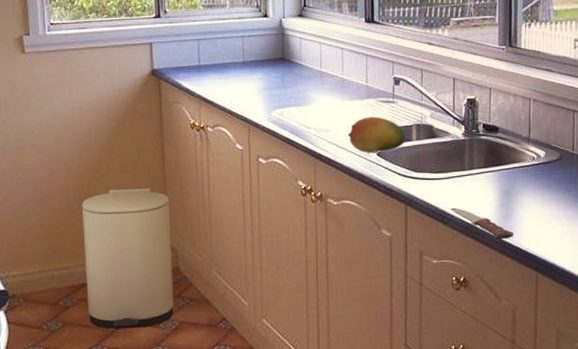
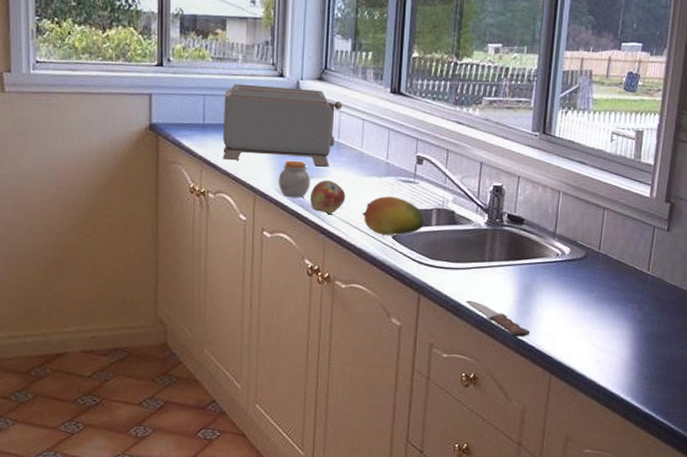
pedal bin: present [81,188,174,329] -> none [61,252,161,405]
toaster: none [216,26,323,97] -> present [223,83,343,167]
jar: none [269,91,299,126] -> present [278,160,311,199]
fruit: none [299,106,332,137] -> present [310,180,346,214]

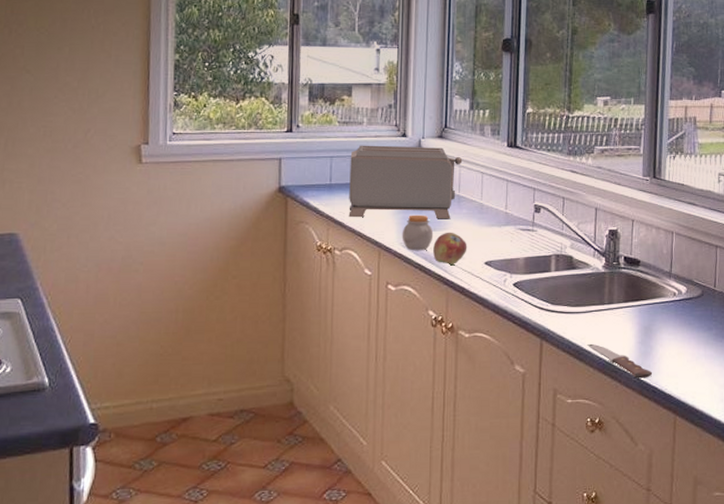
fruit: present [364,196,424,235] -> none [485,245,544,283]

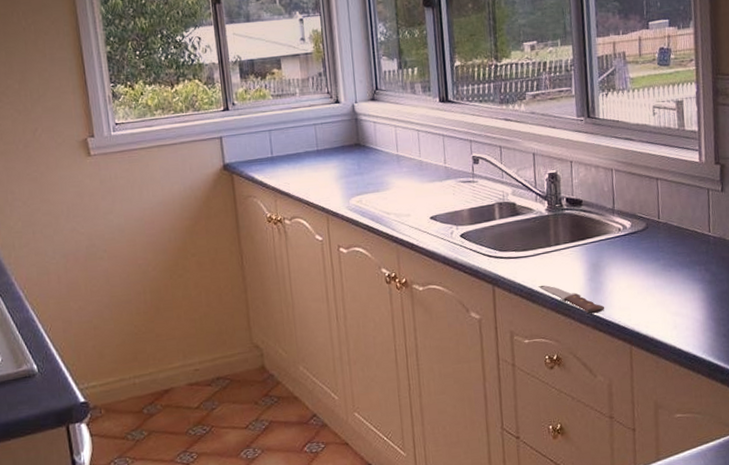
toaster: present [348,145,463,219] -> none [287,110,397,188]
jar: present [402,214,434,251] -> none [346,177,378,214]
fruit: present [433,232,467,265] -> none [378,191,412,223]

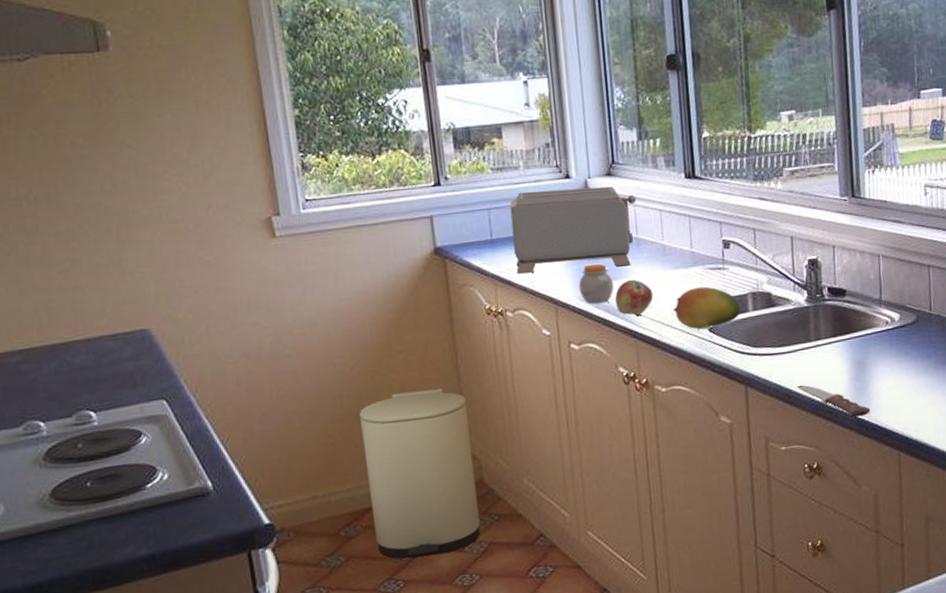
pedal bin: none [159,286,262,434] -> present [358,389,480,559]
toaster: none [287,110,397,188] -> present [509,186,637,275]
jar: none [346,177,378,214] -> present [578,263,614,305]
fruit: none [378,191,412,223] -> present [615,279,654,315]
fruit: none [431,197,488,235] -> present [675,286,741,329]

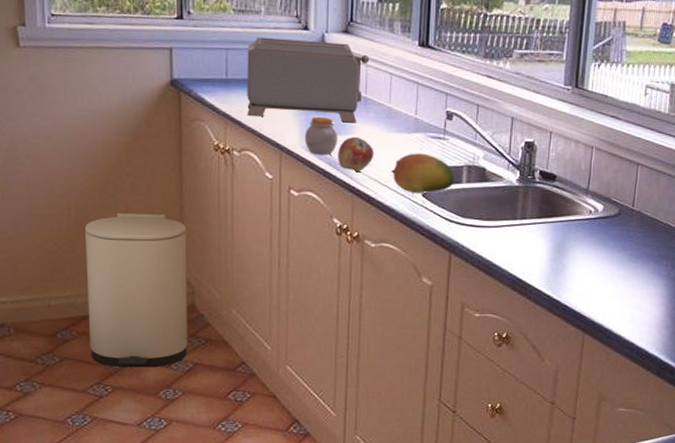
knife: present [796,385,871,417] -> none [497,260,564,296]

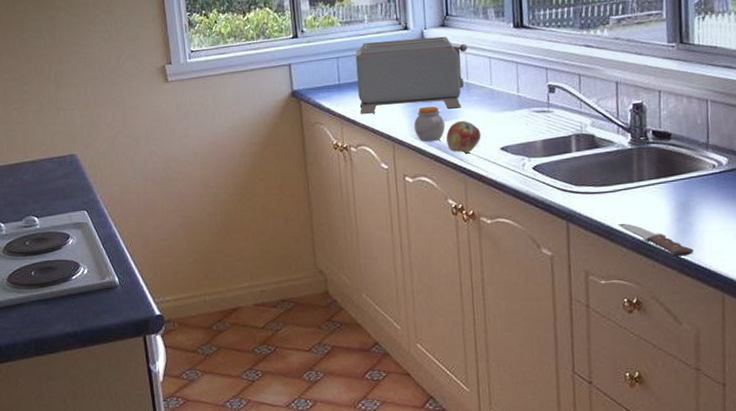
pedal bin: present [84,212,187,368] -> none [229,212,325,353]
fruit: present [393,153,455,193] -> none [501,128,564,167]
knife: none [497,260,564,296] -> present [617,224,694,257]

